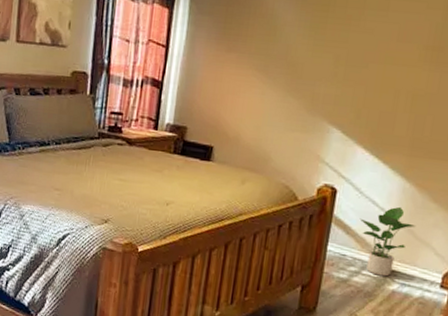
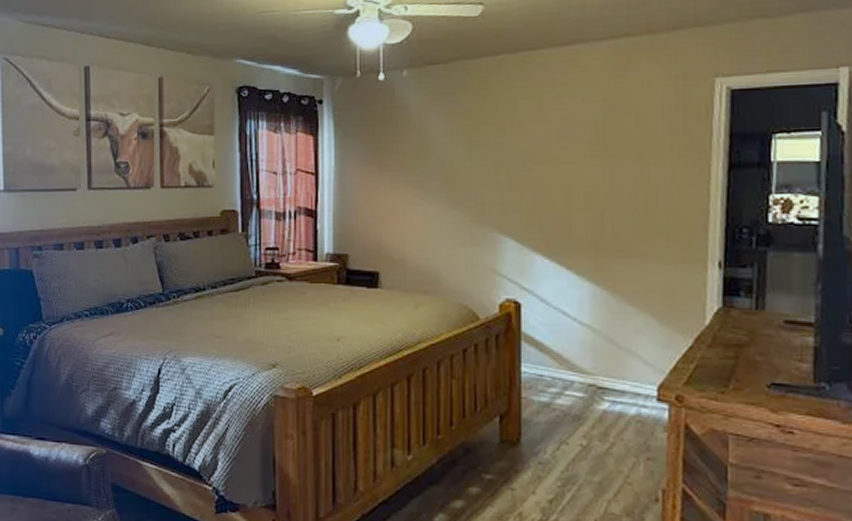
potted plant: present [360,206,416,277] -> none [551,314,616,395]

